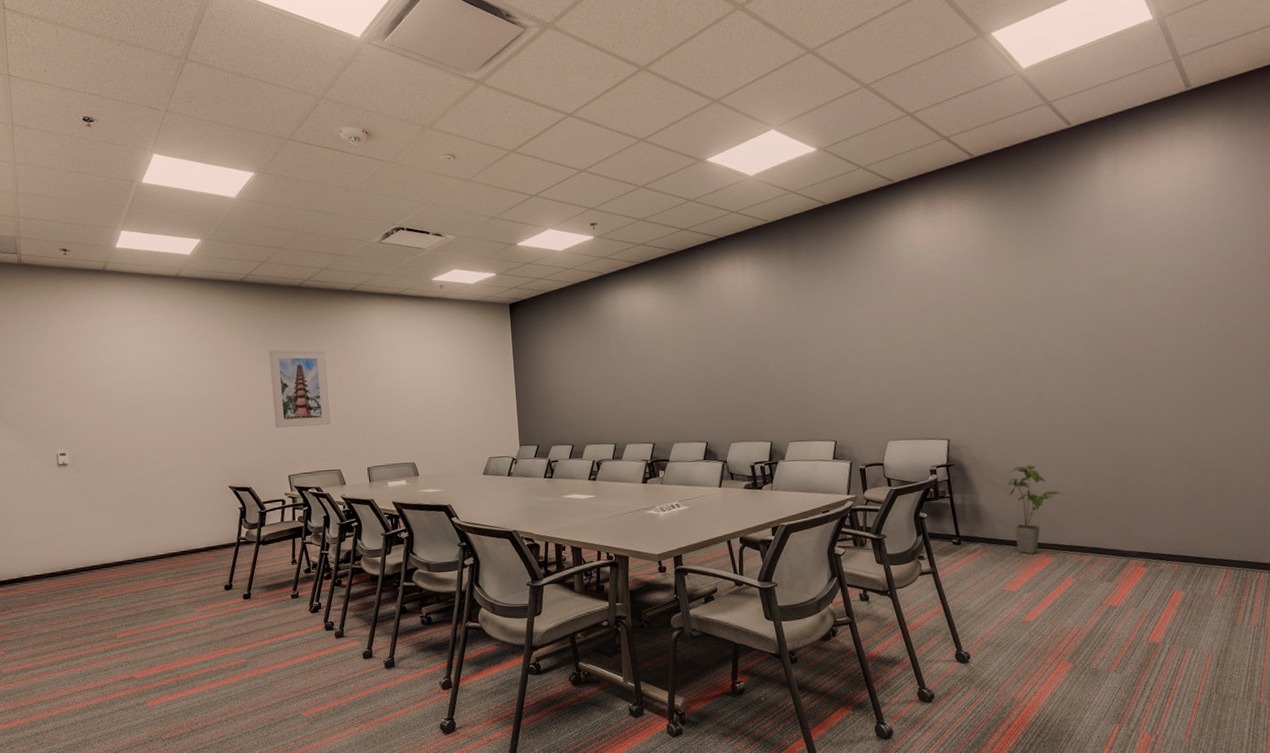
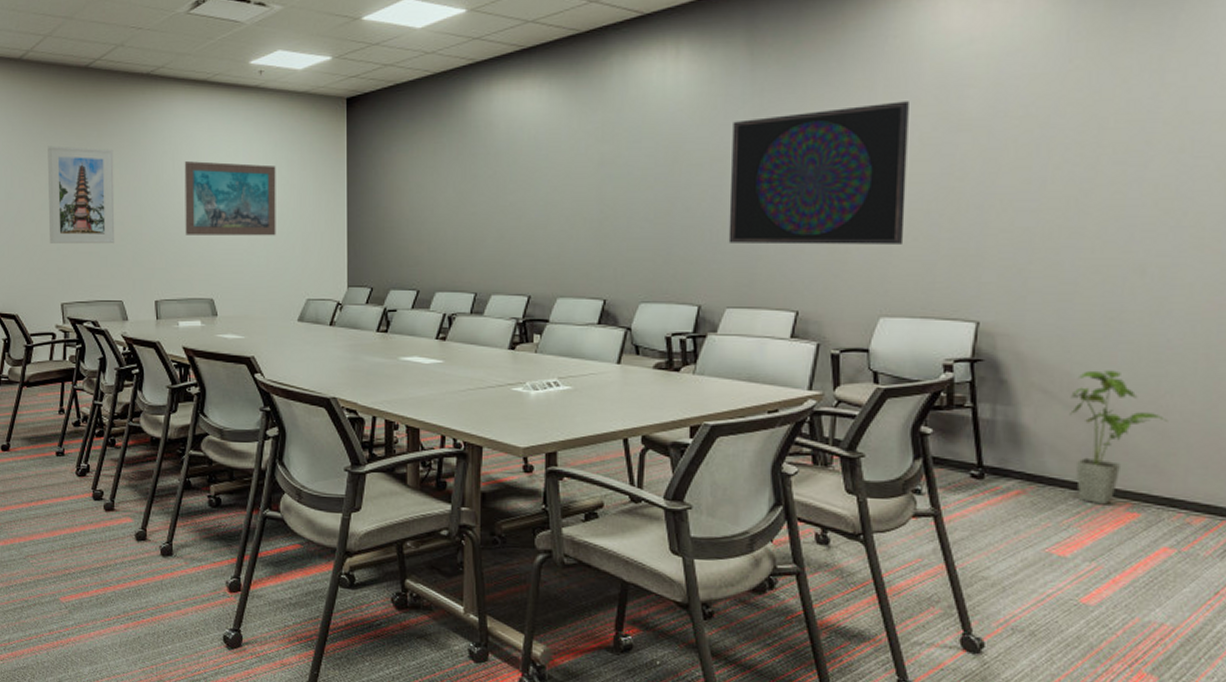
wall art: none [384,356,462,415] -> present [184,161,276,236]
television: none [784,294,899,397] -> present [728,101,909,245]

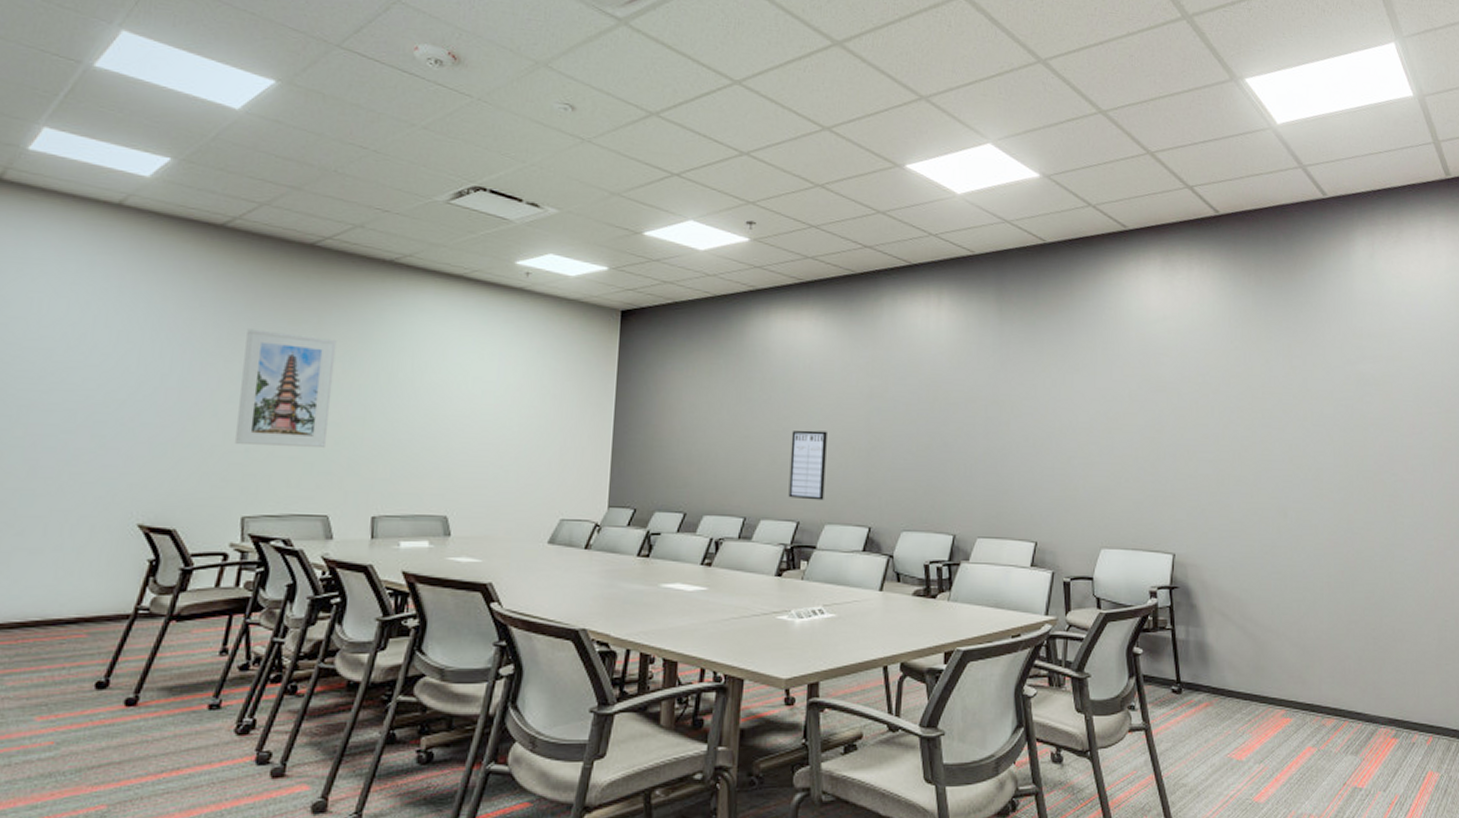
wall art: present [184,161,276,236] -> none [419,361,536,449]
writing board: none [518,203,556,274] -> present [788,430,827,501]
television: present [728,101,909,245] -> none [980,362,1121,485]
house plant: present [1070,370,1169,505] -> none [1241,596,1307,712]

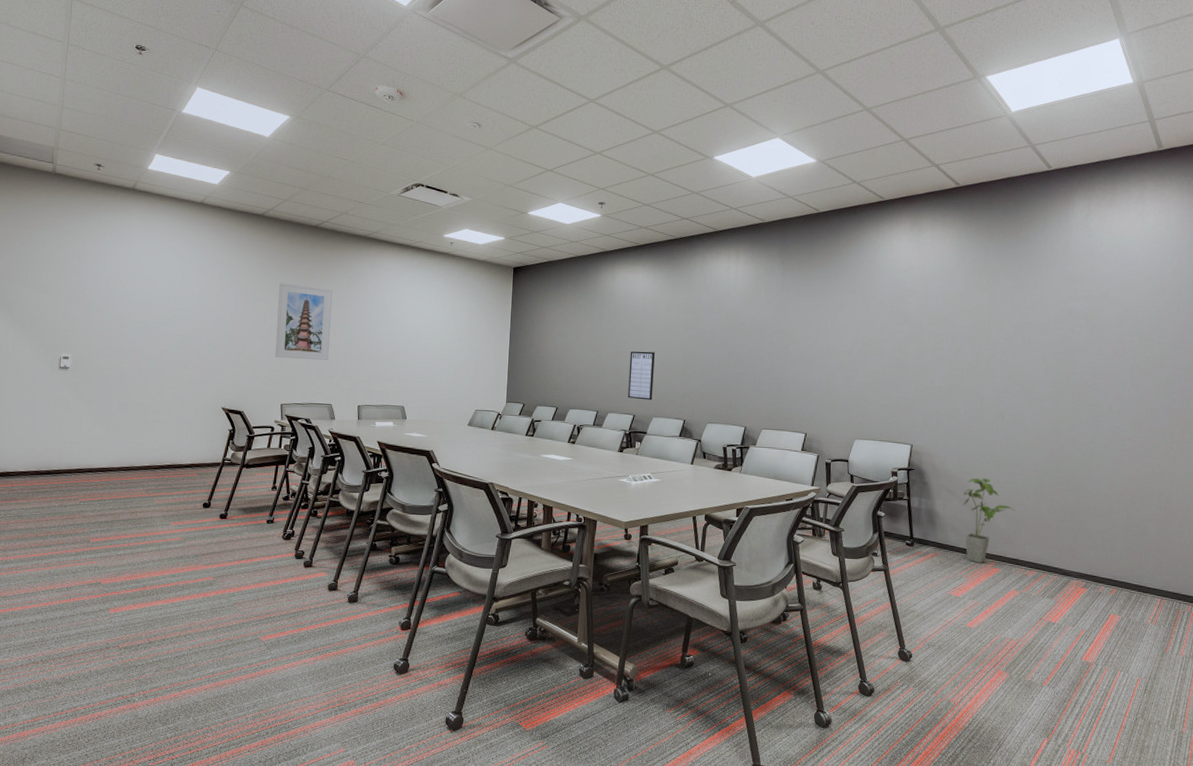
house plant: none [1241,596,1307,712] -> present [962,478,1016,563]

